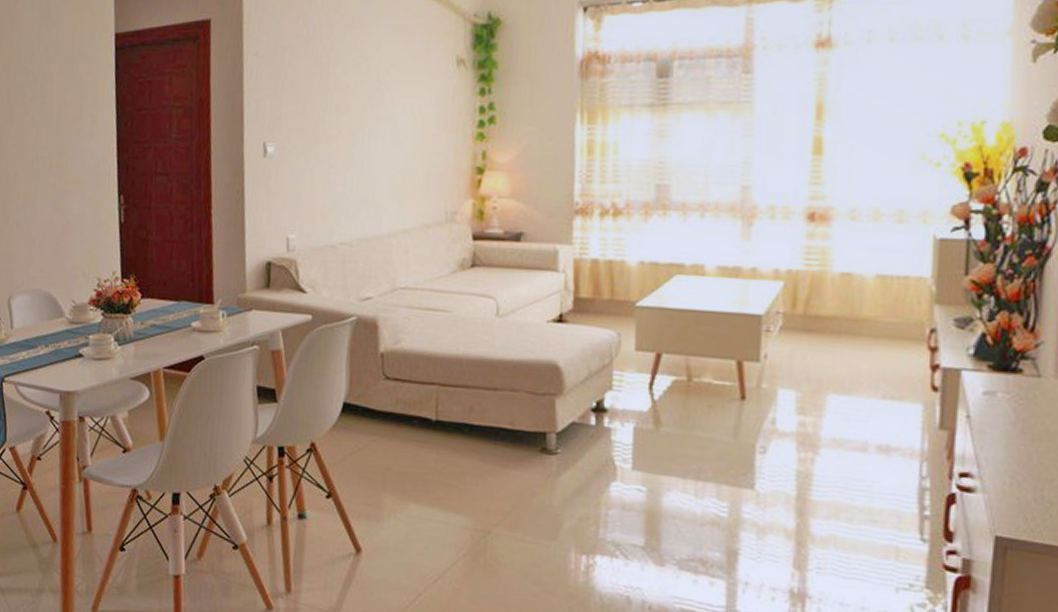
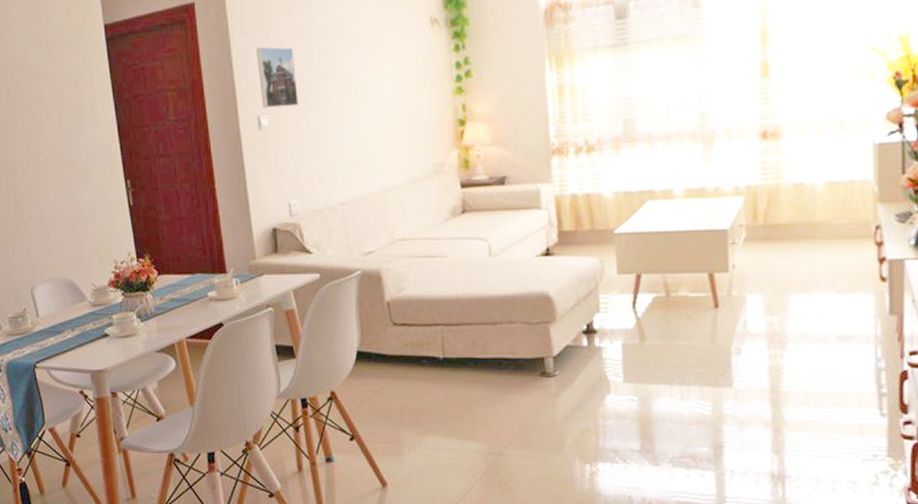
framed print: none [269,71,309,136] -> present [255,46,298,108]

